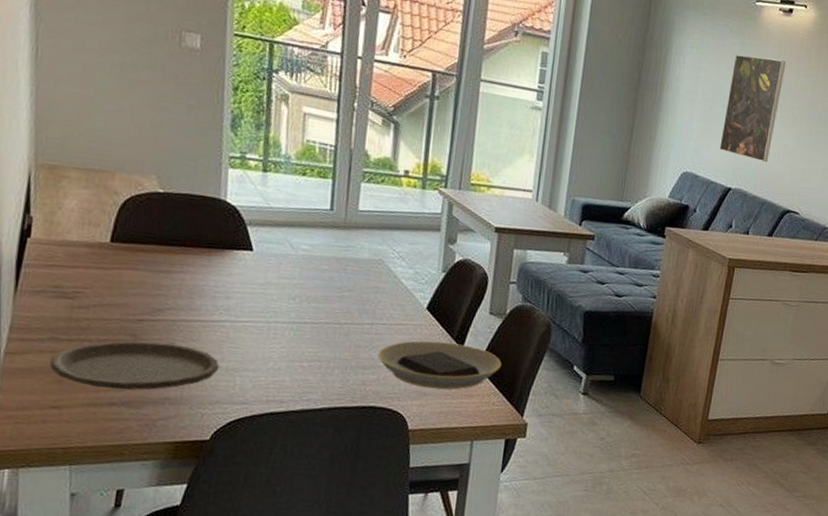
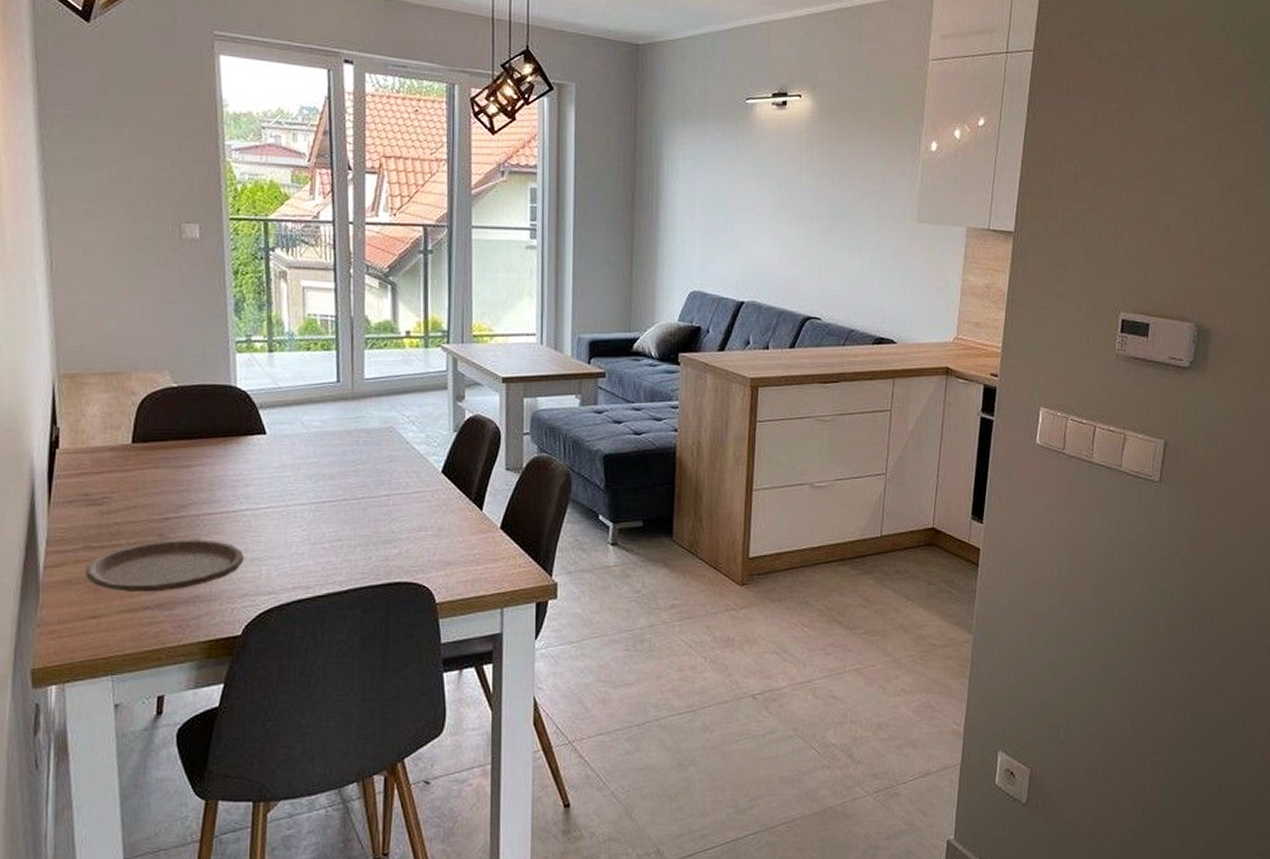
plate: present [377,340,502,390] -> none [397,506,524,557]
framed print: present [719,54,787,163] -> none [726,156,787,269]

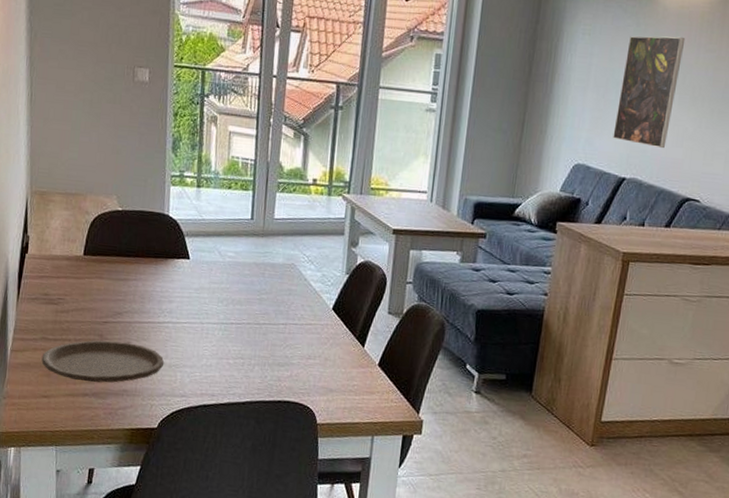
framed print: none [726,156,787,269] -> present [613,36,686,149]

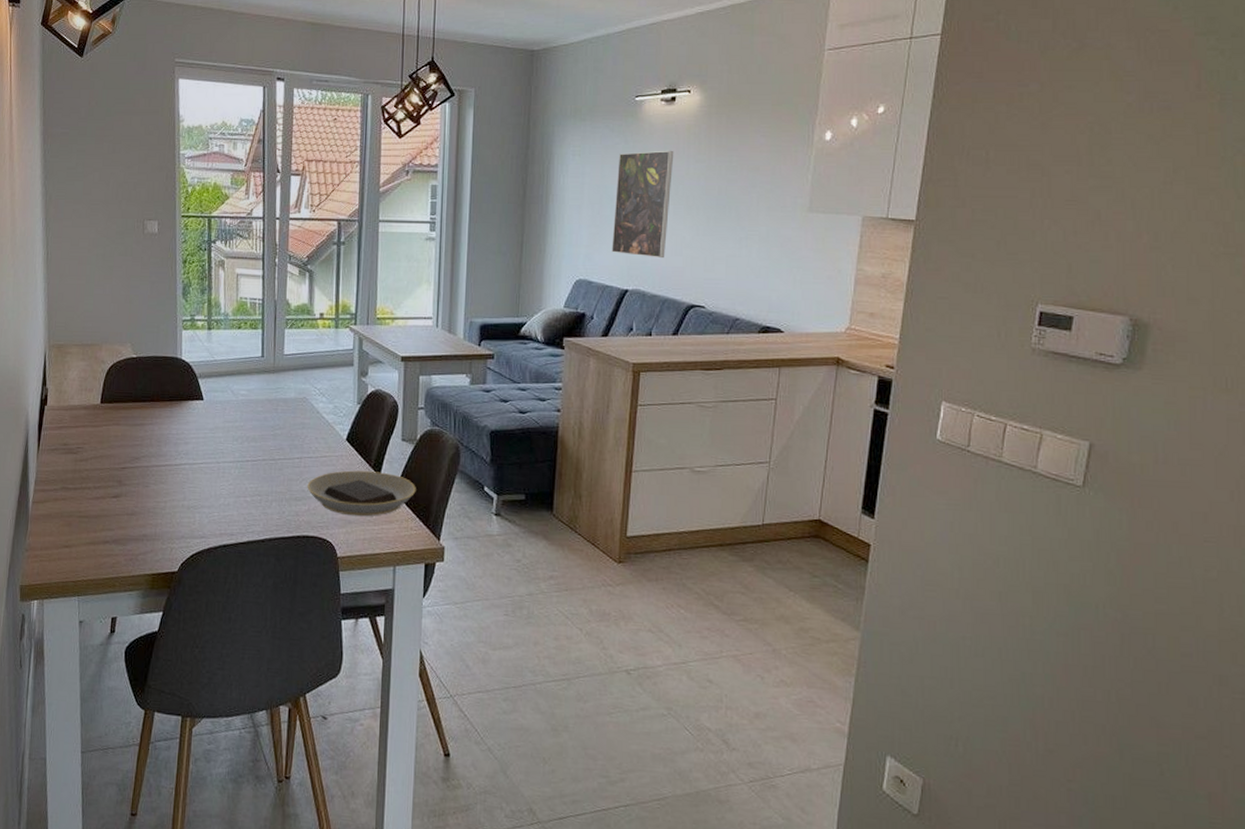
plate: present [41,340,164,383] -> none [62,486,182,530]
plate: none [290,339,399,387] -> present [307,470,416,517]

